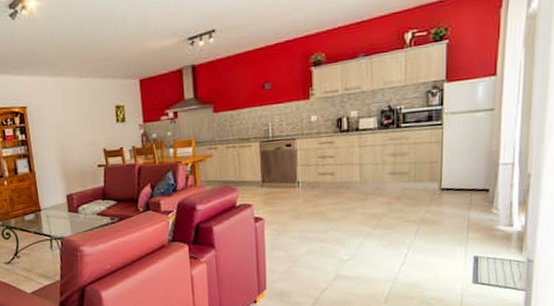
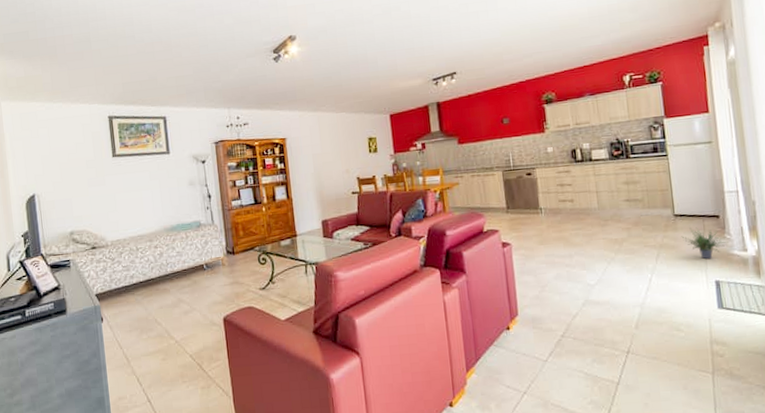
potted plant: none [445,201,496,235] -> present [681,227,730,259]

